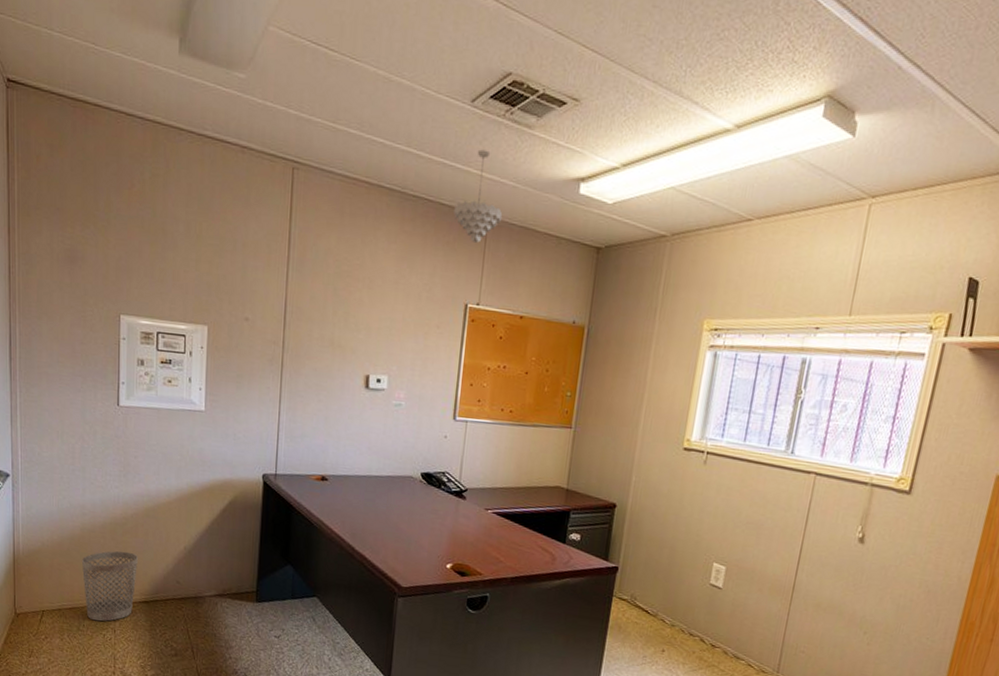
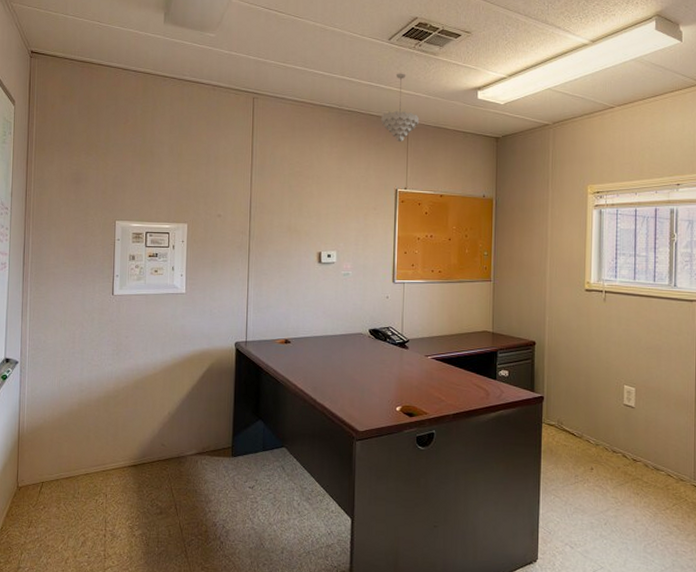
wastebasket: present [81,551,138,622] -> none [78,421,128,488]

